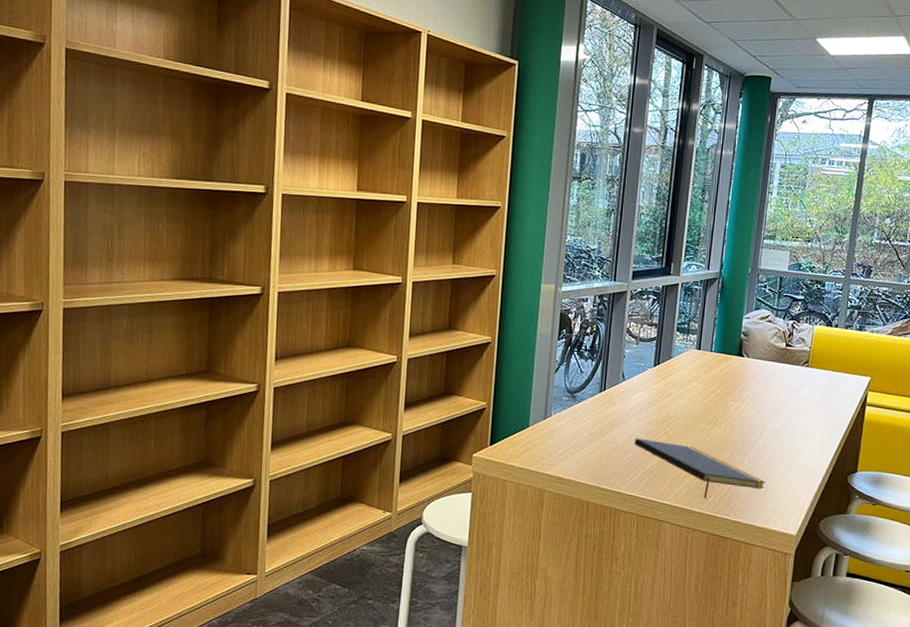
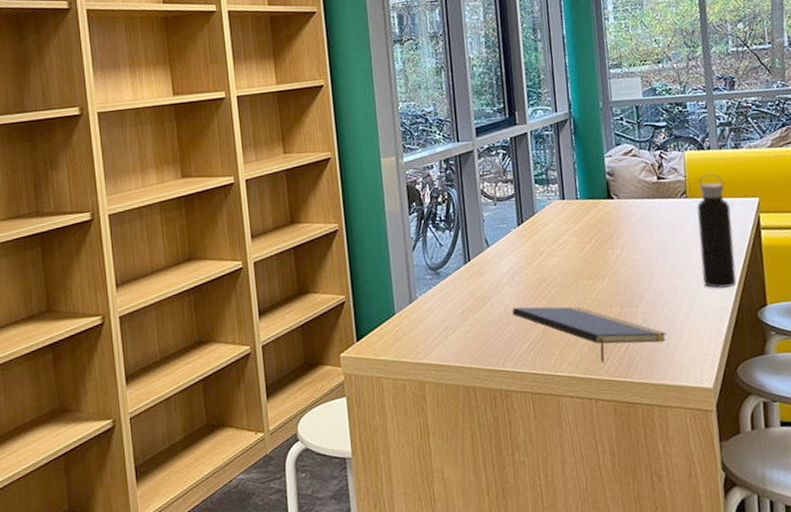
water bottle: none [806,349,844,452] -> present [697,173,736,289]

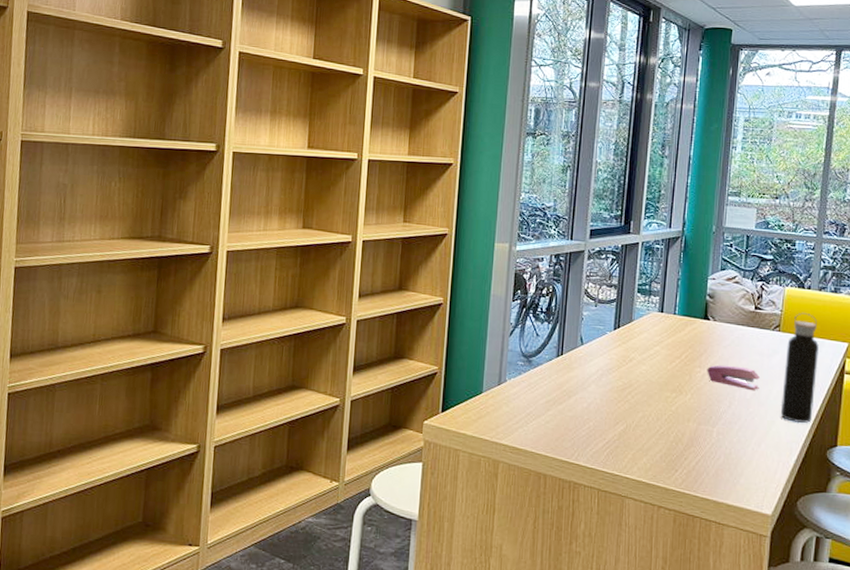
notepad: present [512,306,667,363] -> none [594,406,737,473]
stapler: none [620,241,677,264] -> present [707,365,761,391]

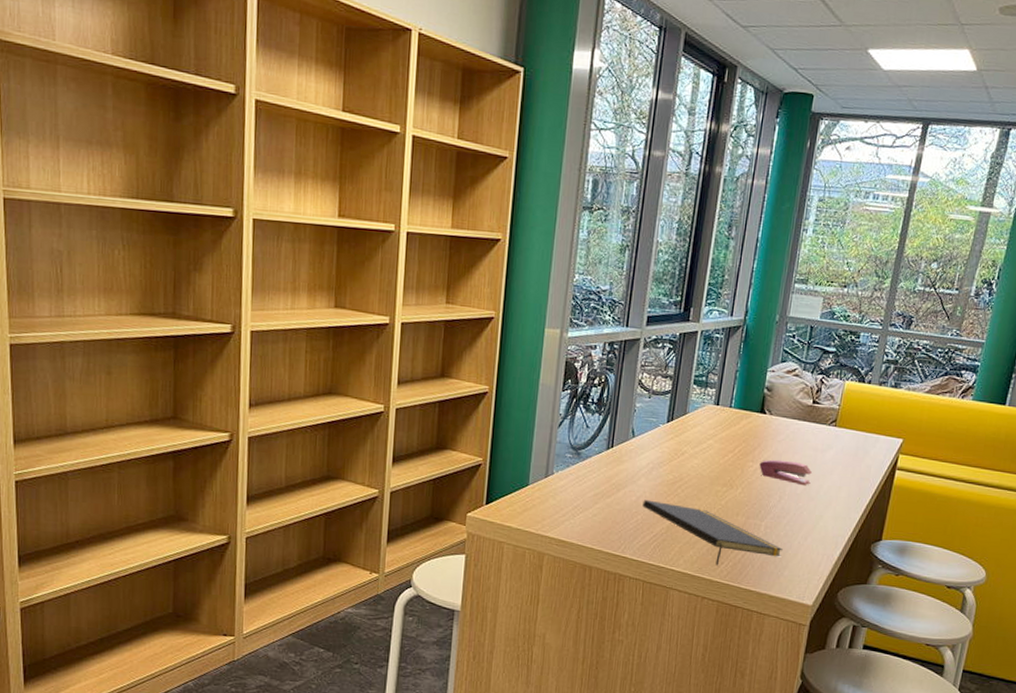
notepad: none [594,406,737,473] -> present [642,499,783,566]
water bottle: present [780,312,819,424] -> none [829,407,874,518]

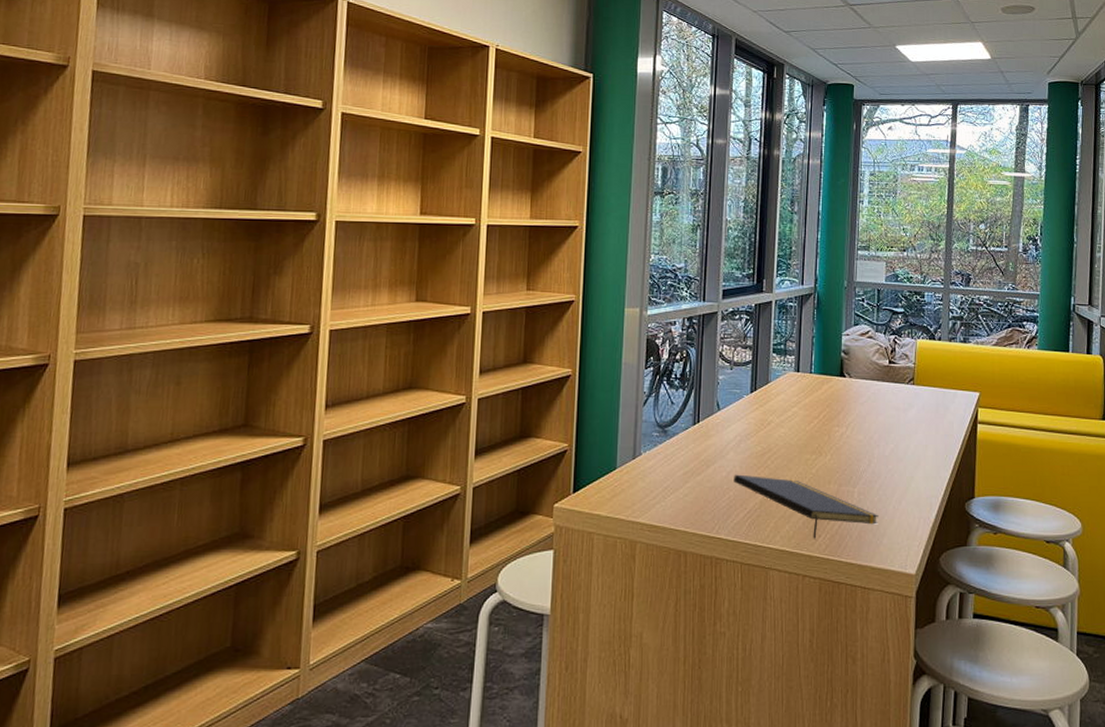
stapler: present [759,459,813,486] -> none [845,422,898,447]

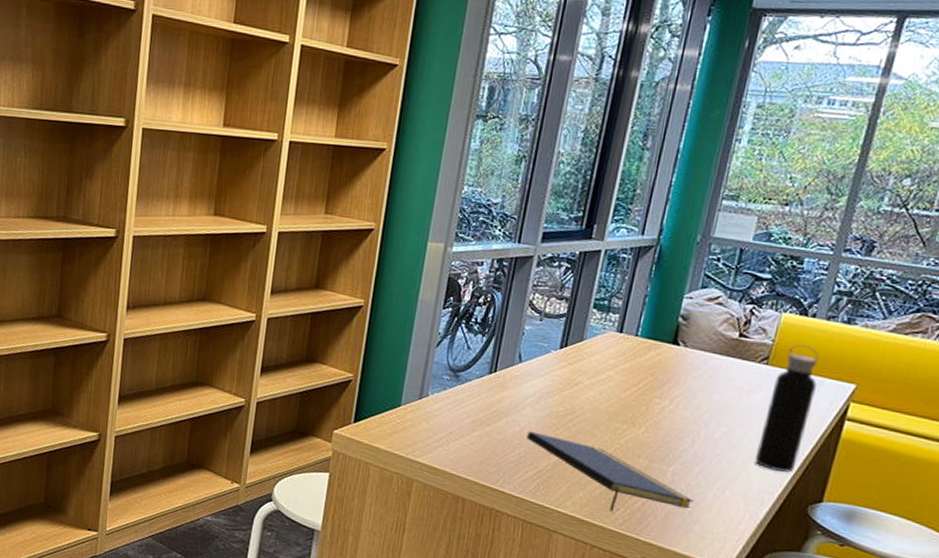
water bottle: none [918,364,952,477] -> present [754,344,819,473]

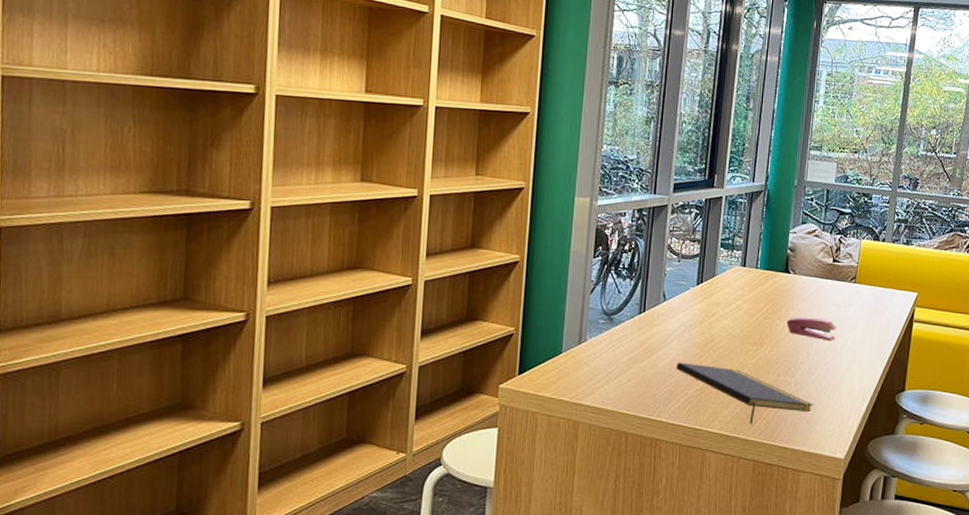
stapler: none [668,397,736,431] -> present [786,317,837,341]
water bottle: present [754,344,819,473] -> none [854,264,891,371]

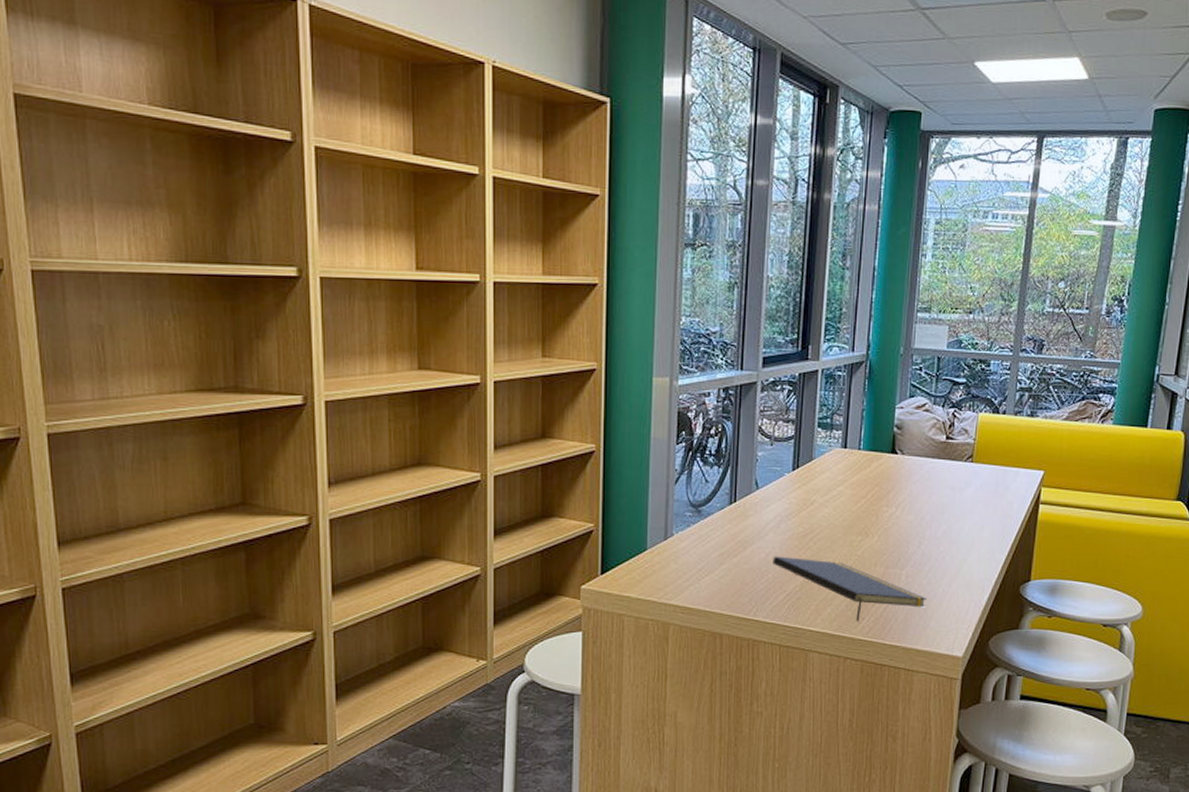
stapler: present [786,317,837,341] -> none [895,502,952,528]

